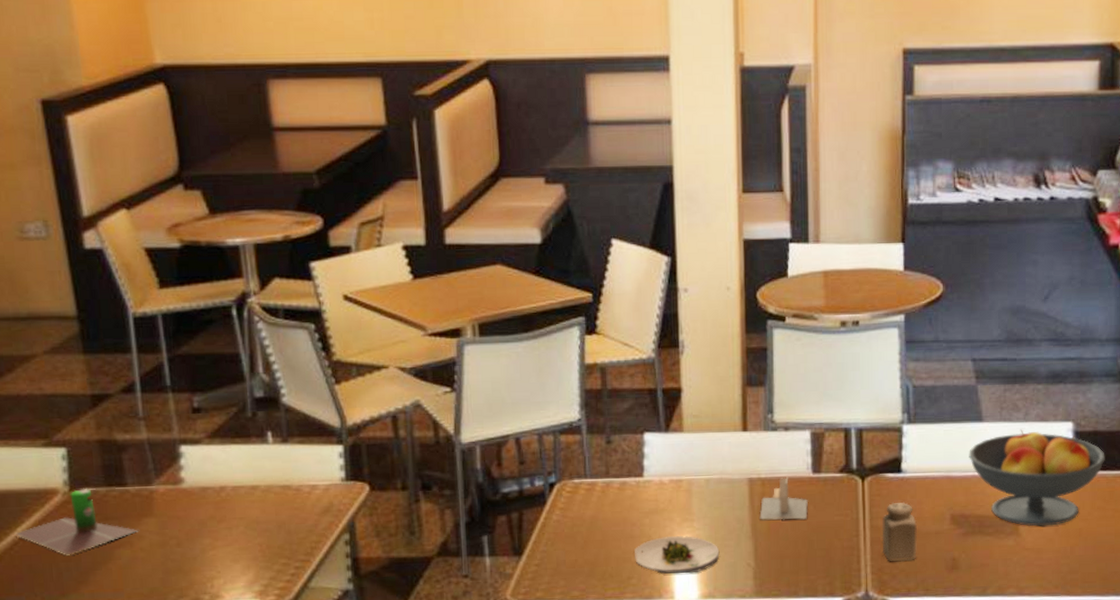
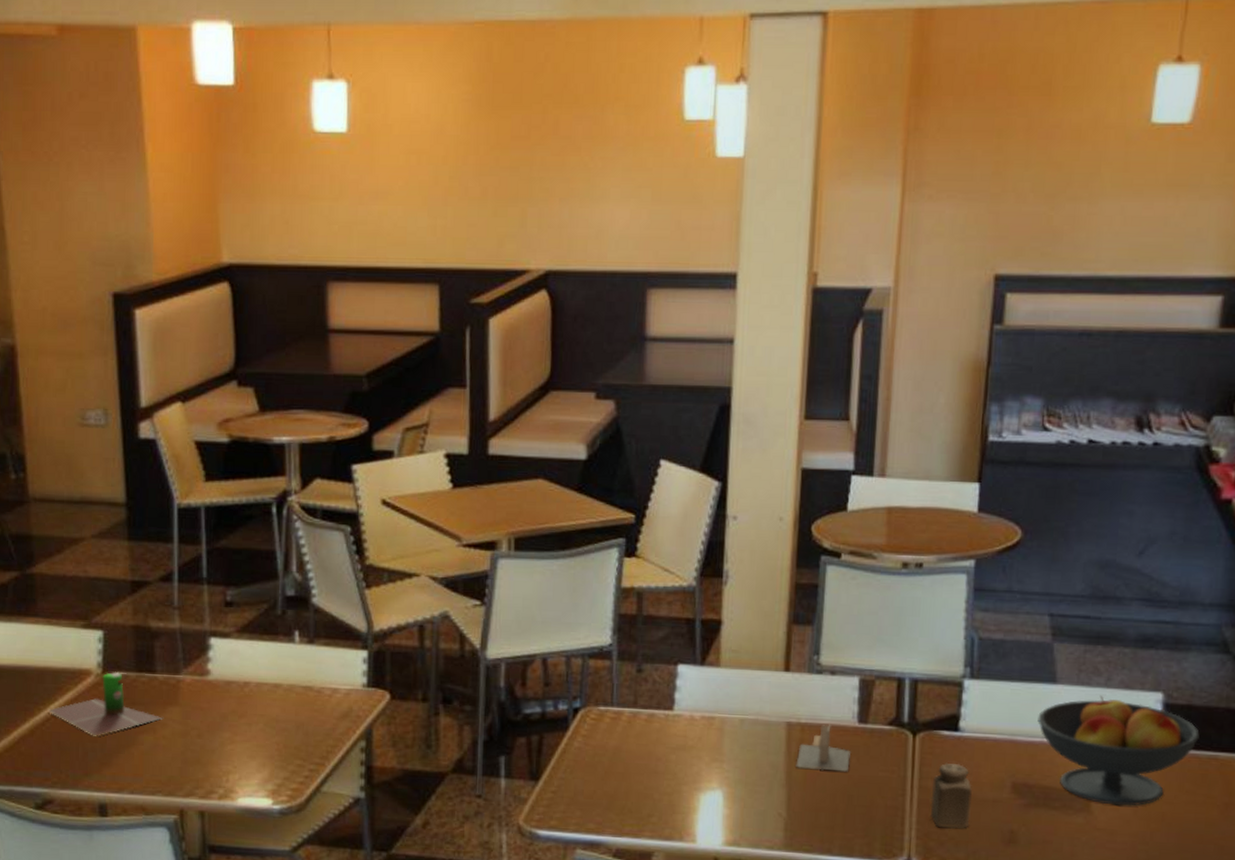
salad plate: present [635,535,720,574] -> none [657,775,749,818]

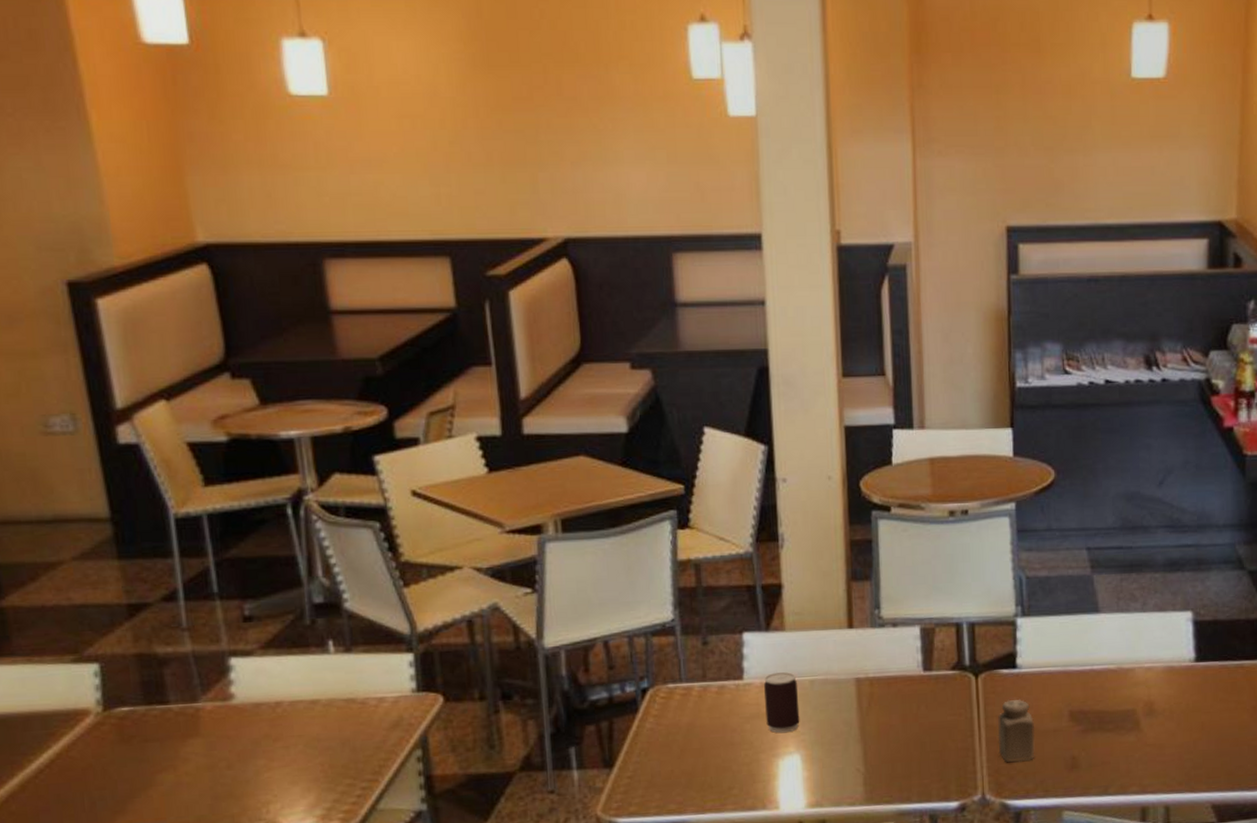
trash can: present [47,671,163,736] -> none [40,707,183,783]
beverage can: none [692,707,727,768] -> present [763,672,800,733]
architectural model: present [796,722,851,772] -> none [868,674,919,722]
fruit bowl: present [1037,695,1200,806] -> none [1086,620,1226,722]

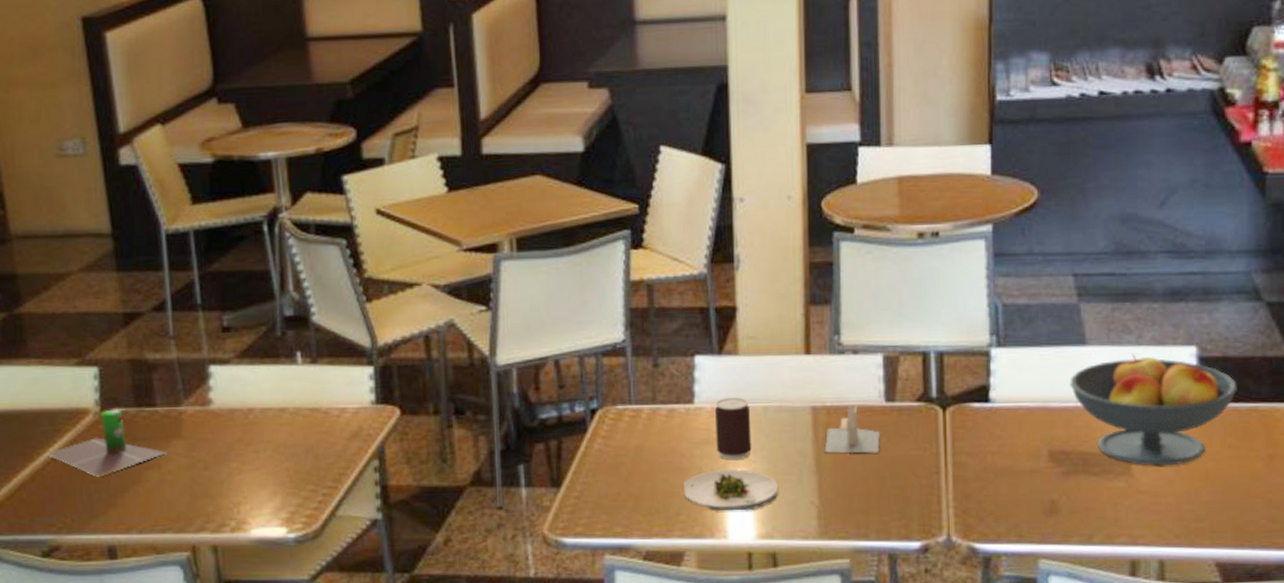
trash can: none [40,707,183,783] -> present [47,408,167,477]
salad plate: none [735,741,827,783] -> present [684,468,779,511]
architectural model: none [868,674,919,722] -> present [824,404,880,454]
salt shaker: present [997,699,1035,762] -> none [966,435,1008,503]
fruit bowl: none [1086,620,1226,722] -> present [1070,354,1237,466]

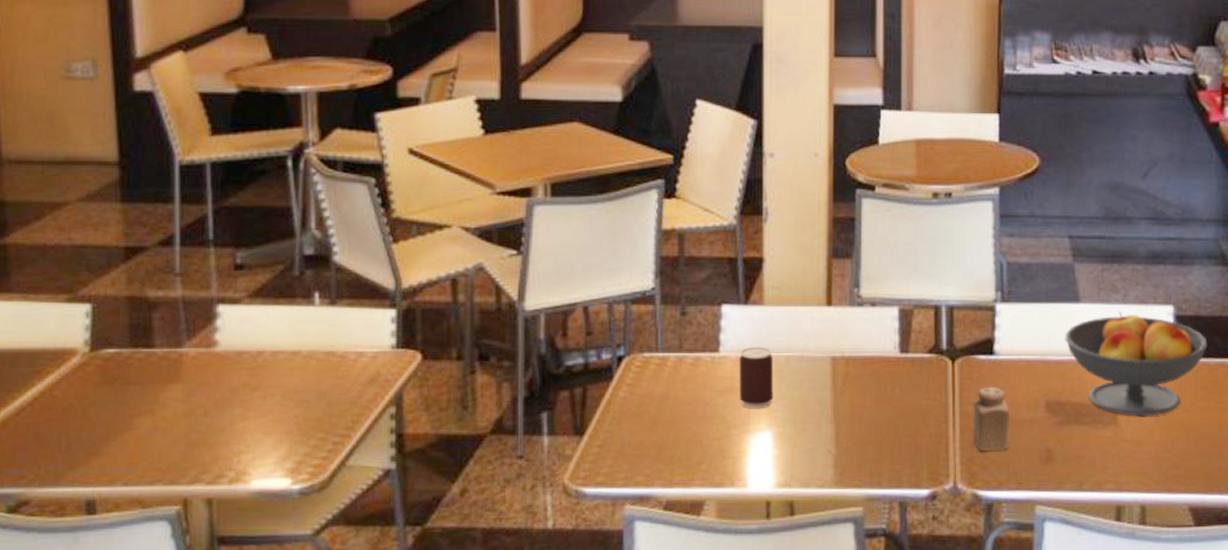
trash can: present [47,408,167,477] -> none [23,348,163,424]
salad plate: present [684,468,779,511] -> none [706,417,798,460]
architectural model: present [824,404,880,454] -> none [842,354,894,403]
salt shaker: none [966,435,1008,503] -> present [972,386,1009,452]

